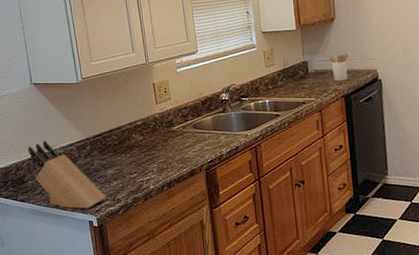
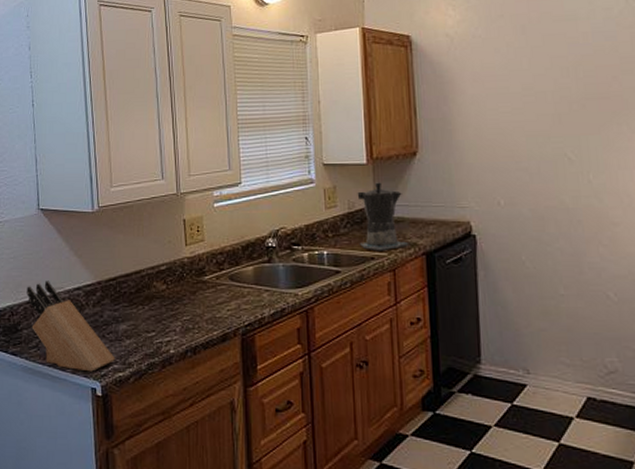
coffee maker: none [289,43,331,97] -> present [357,182,409,252]
utensil holder: present [328,52,349,82] -> none [407,197,434,234]

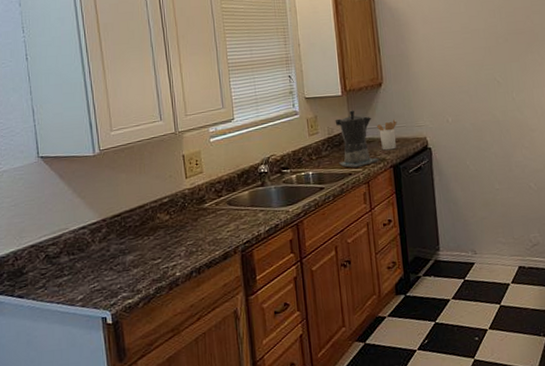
knife block: present [26,280,115,372] -> none [30,223,123,303]
utensil holder: none [407,197,434,234] -> present [376,119,397,151]

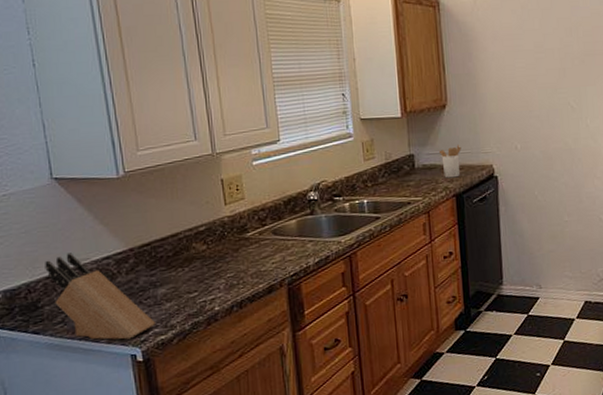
knife block: none [30,223,123,303] -> present [45,253,155,340]
coffee maker: present [335,110,379,168] -> none [393,133,441,197]

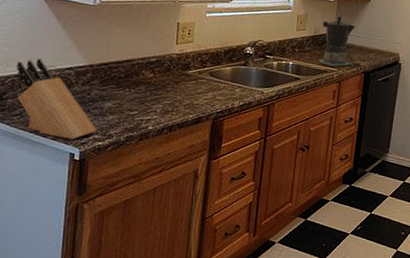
coffee maker: none [393,133,441,197] -> present [317,16,356,67]
utensil holder: present [438,145,462,178] -> none [358,32,377,58]

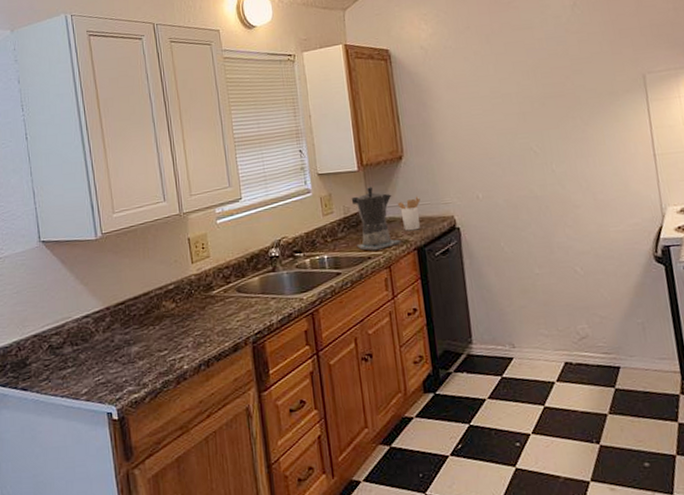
knife block: present [16,58,97,140] -> none [33,312,129,398]
utensil holder: none [358,32,377,58] -> present [397,196,421,231]

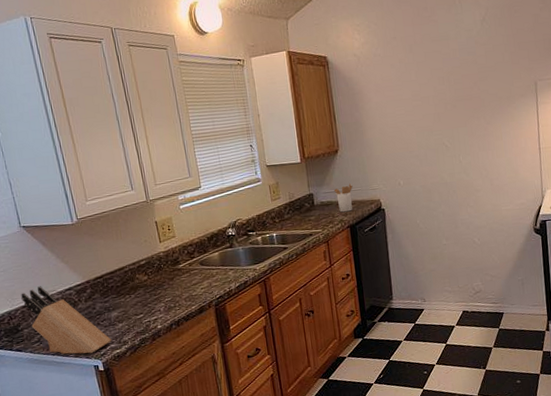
knife block: none [33,312,129,398] -> present [21,286,111,355]
coffee maker: present [351,187,402,251] -> none [295,176,337,229]

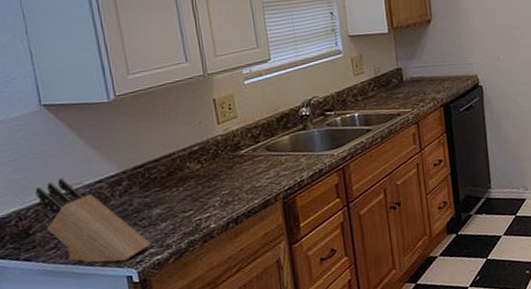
utensil holder: present [333,184,353,212] -> none [425,57,447,90]

